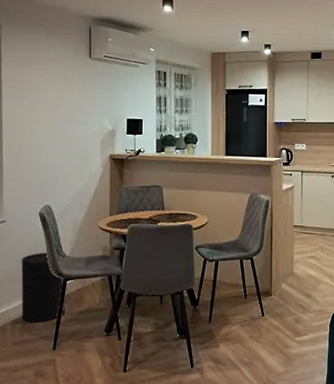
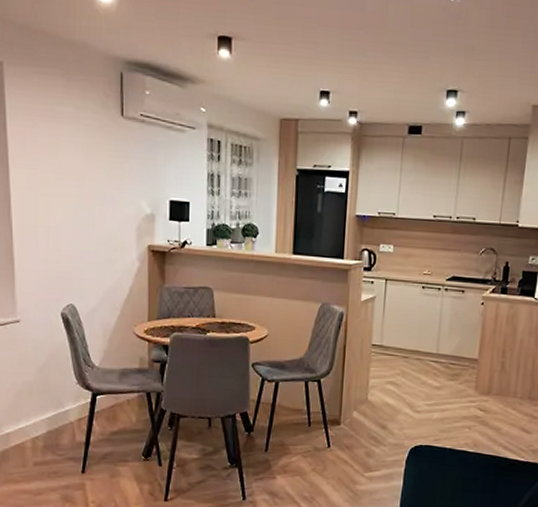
waste bin: present [21,252,65,322] -> none [42,360,95,442]

